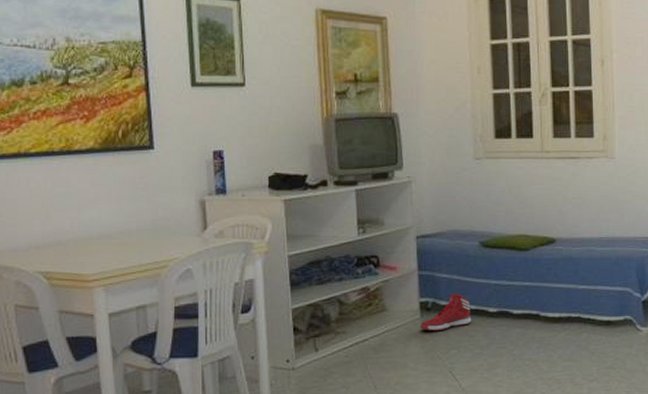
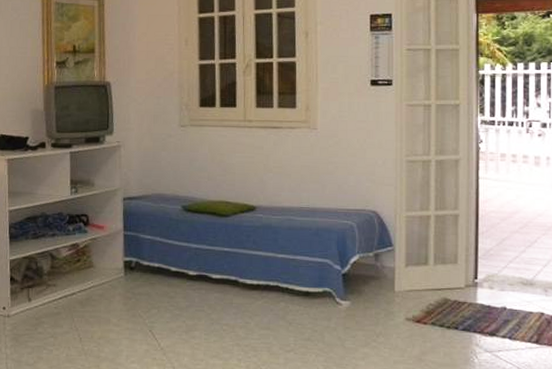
sneaker: present [420,293,472,332] -> none [123,254,172,291]

